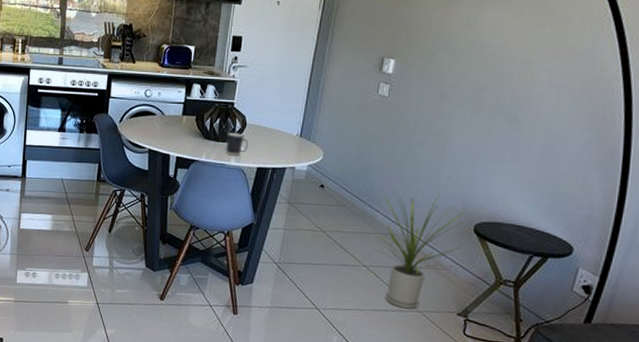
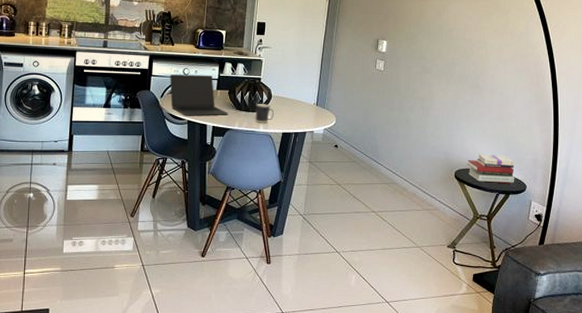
laptop: none [130,96,195,145] -> present [170,74,229,116]
house plant: present [372,190,465,310] -> none [377,147,447,246]
books: none [492,204,559,245] -> present [467,154,515,184]

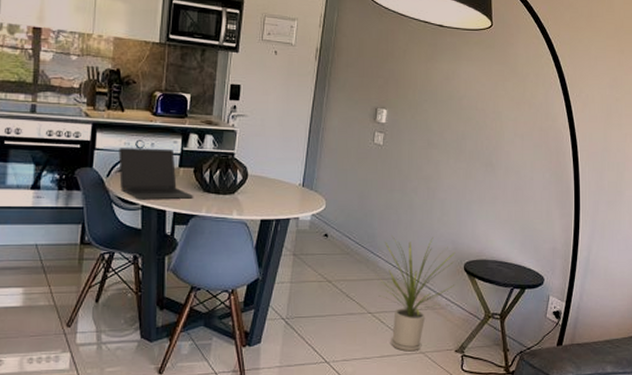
mug: present [255,104,274,123] -> none [227,185,250,208]
house plant: none [377,147,447,246] -> present [375,235,455,352]
books: present [467,154,515,184] -> none [479,242,531,277]

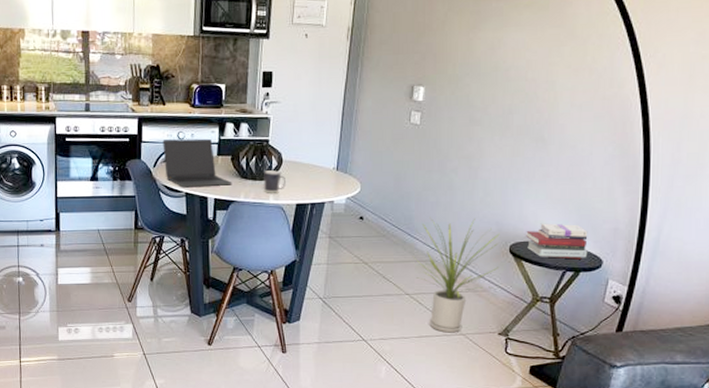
mug: none [227,185,250,208] -> present [264,170,285,193]
books: none [479,242,531,277] -> present [526,223,588,260]

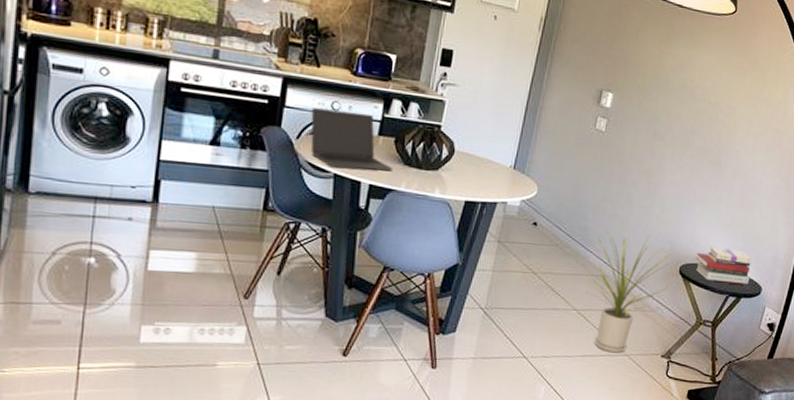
mug: present [264,170,285,193] -> none [430,159,456,187]

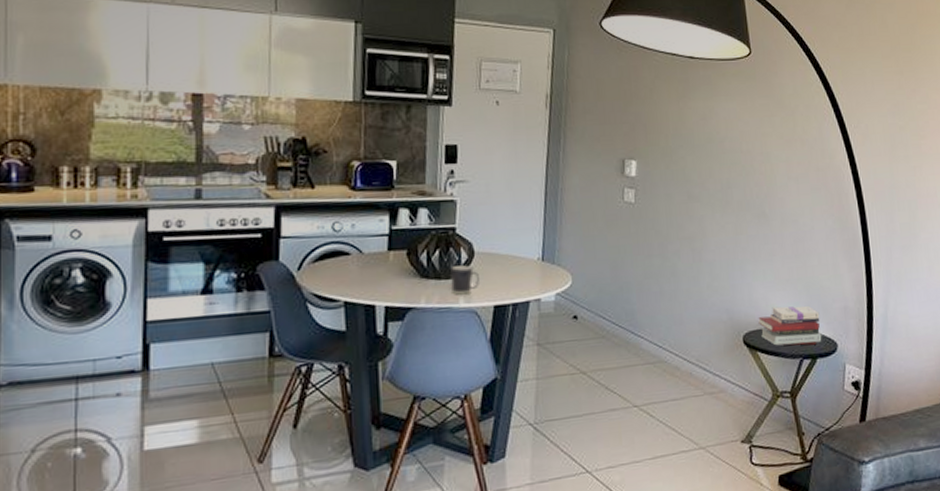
laptop: present [311,108,393,172] -> none [311,229,410,295]
mug: none [430,159,456,187] -> present [450,265,479,295]
house plant: present [584,230,672,353] -> none [638,308,735,449]

